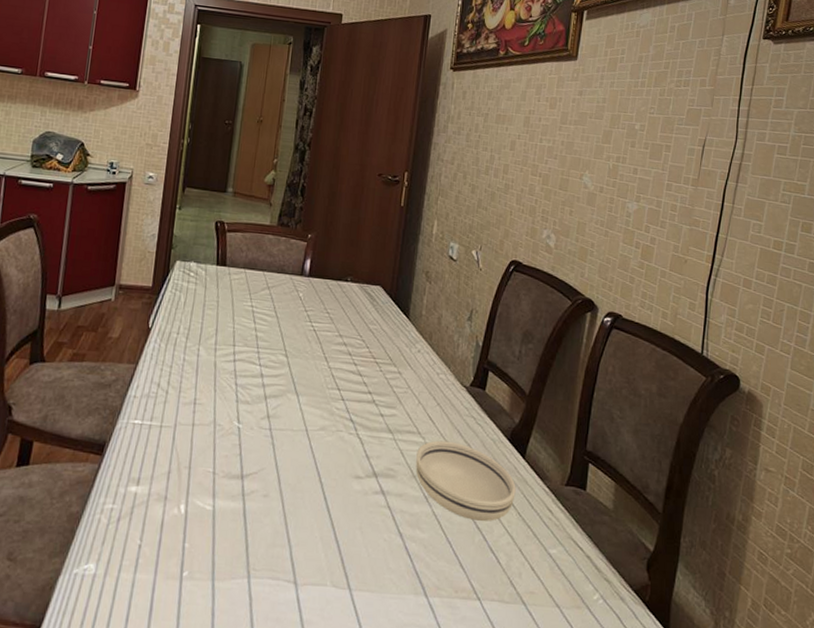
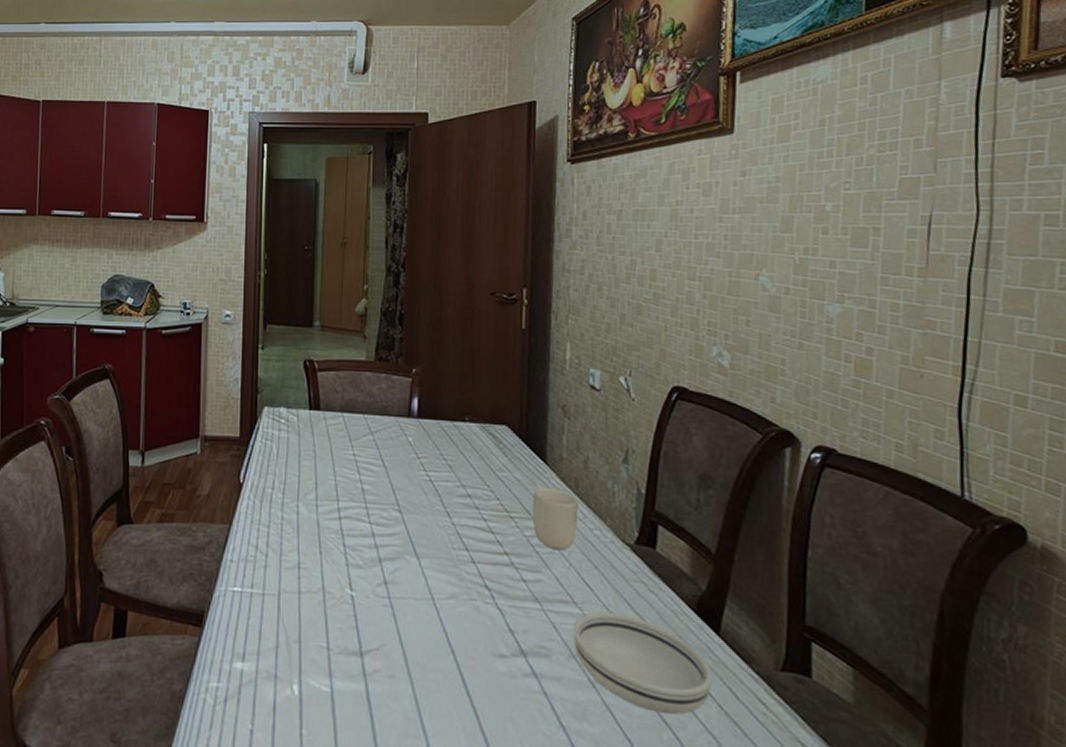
cup: none [393,338,430,391] -> present [533,487,578,551]

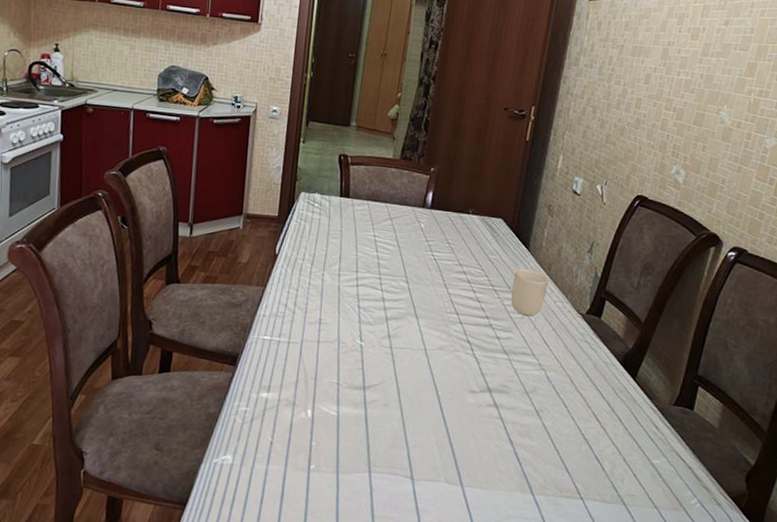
bowl: present [574,611,712,715] -> none [528,361,625,434]

